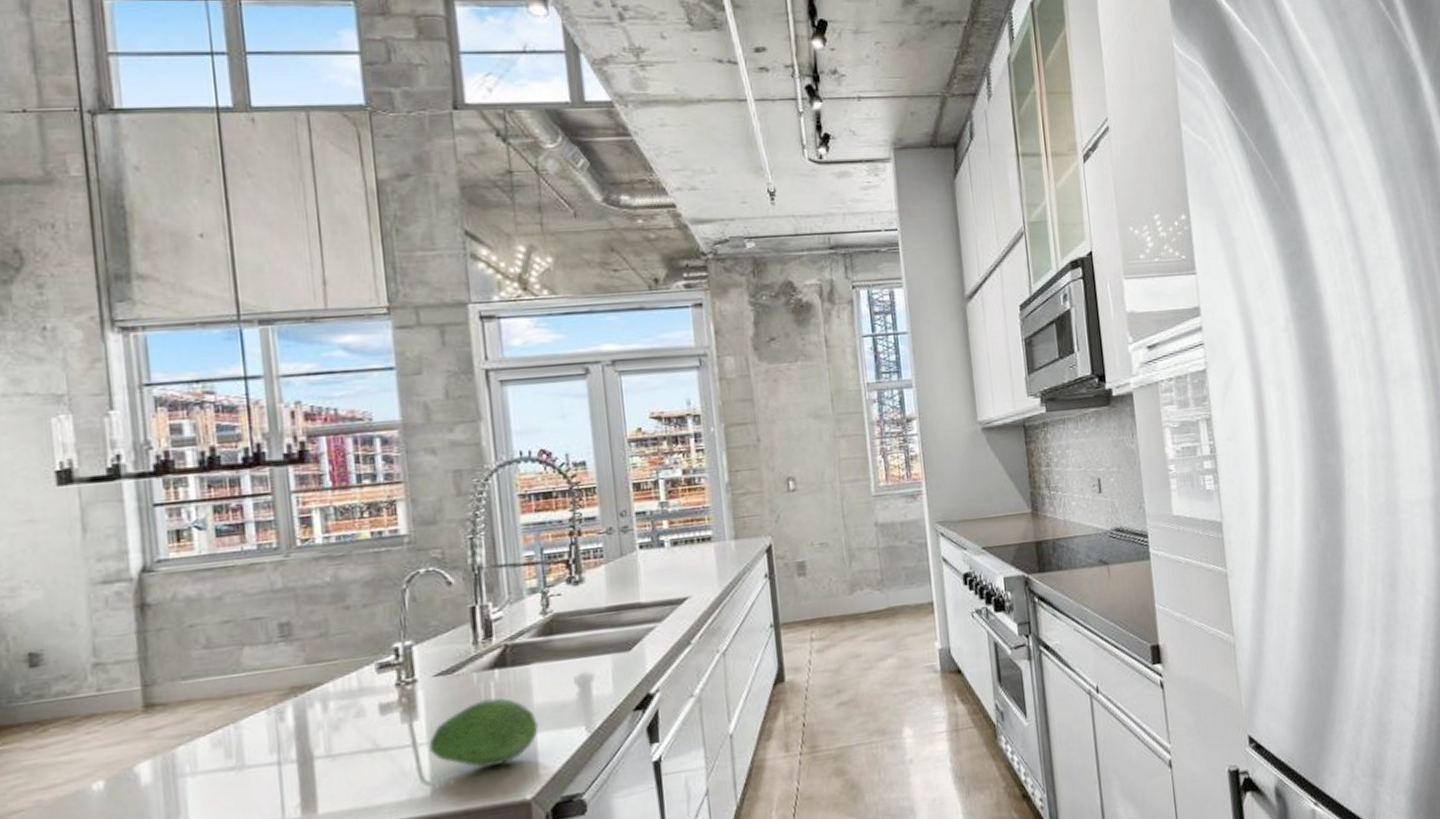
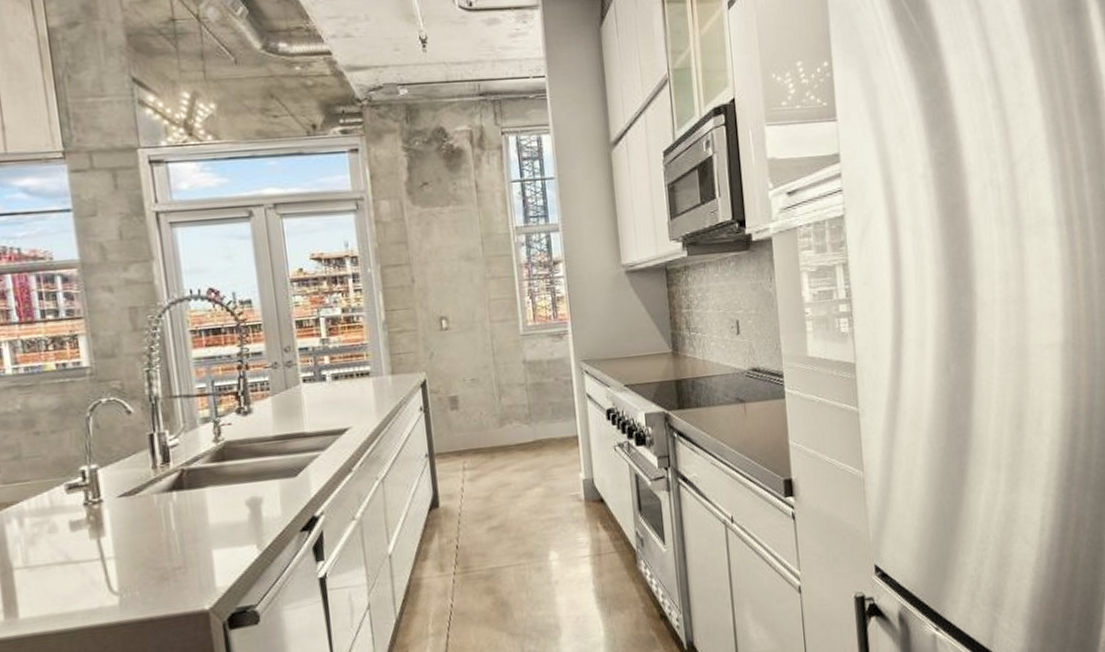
fruit: present [429,697,539,767] -> none [115,517,215,580]

